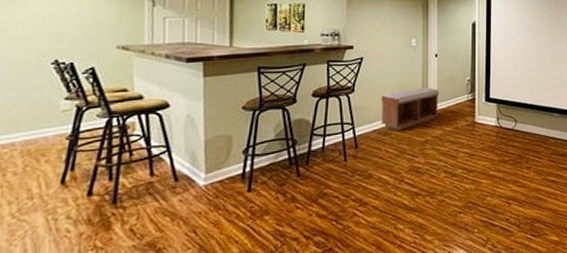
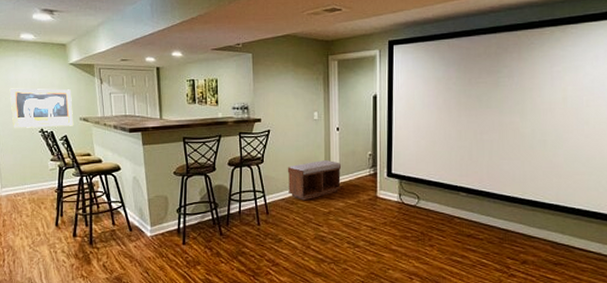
wall art: none [9,9,109,60] -> present [9,88,74,128]

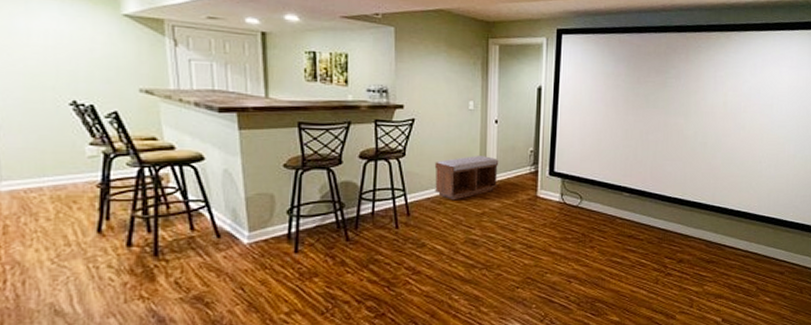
wall art: present [9,88,74,128] -> none [15,40,130,100]

